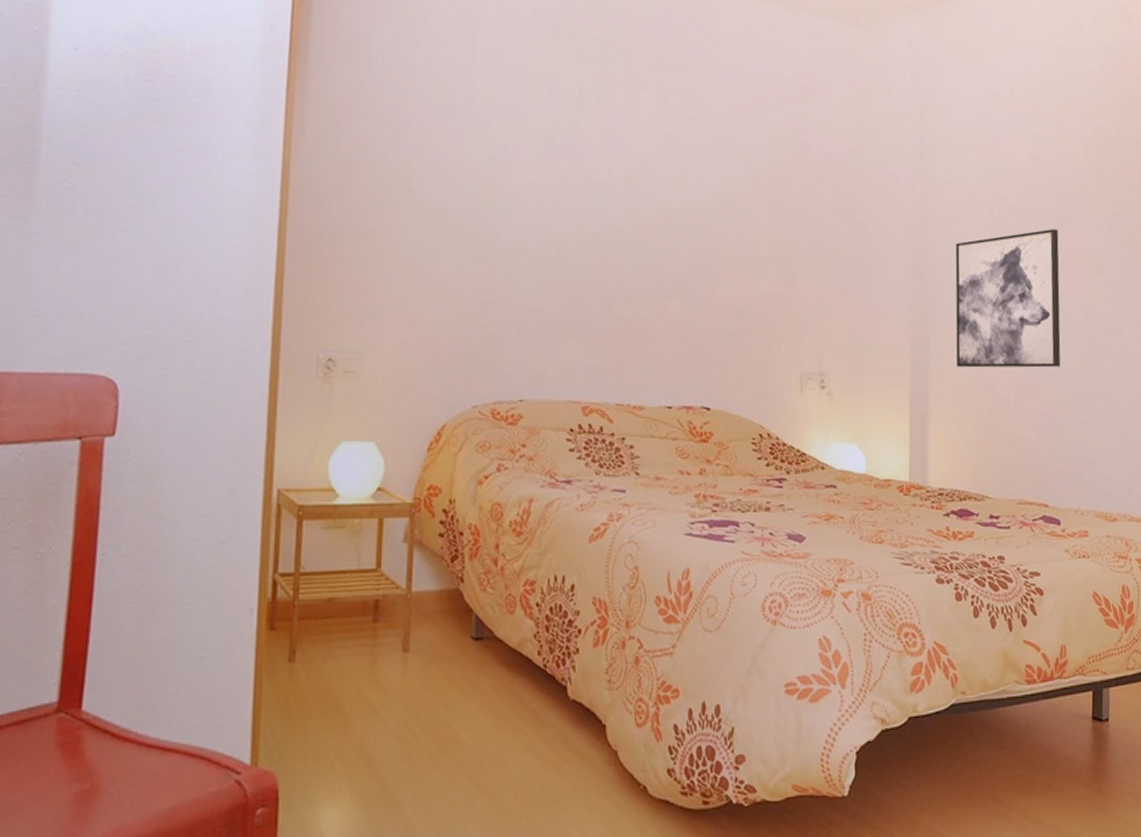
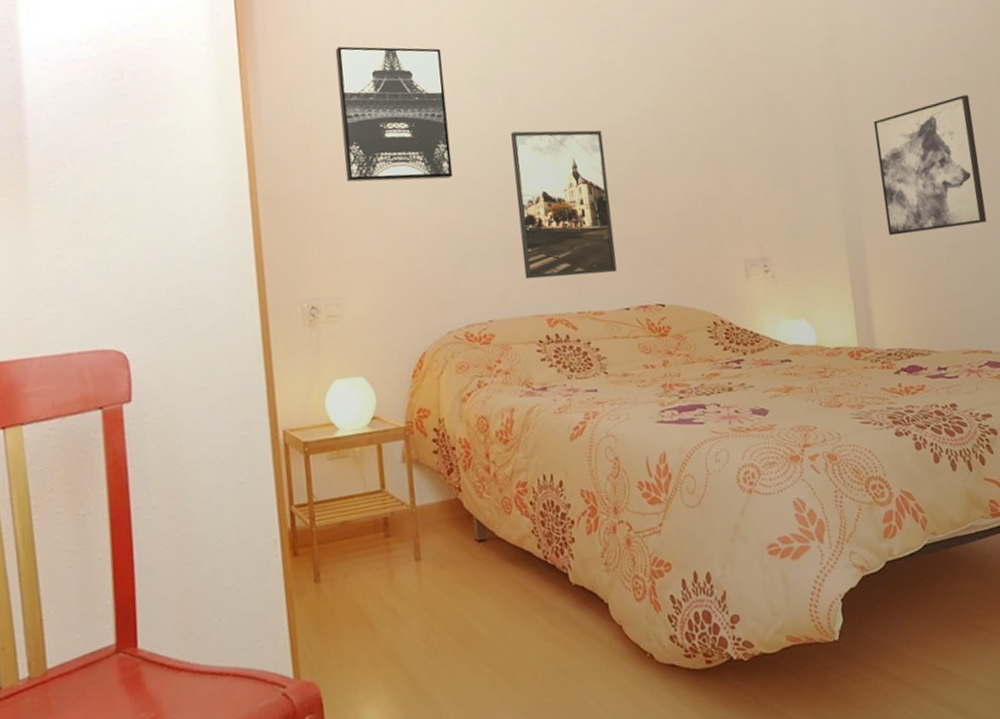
wall art: none [386,81,507,240] -> present [335,46,453,182]
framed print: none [565,200,668,366] -> present [511,130,617,280]

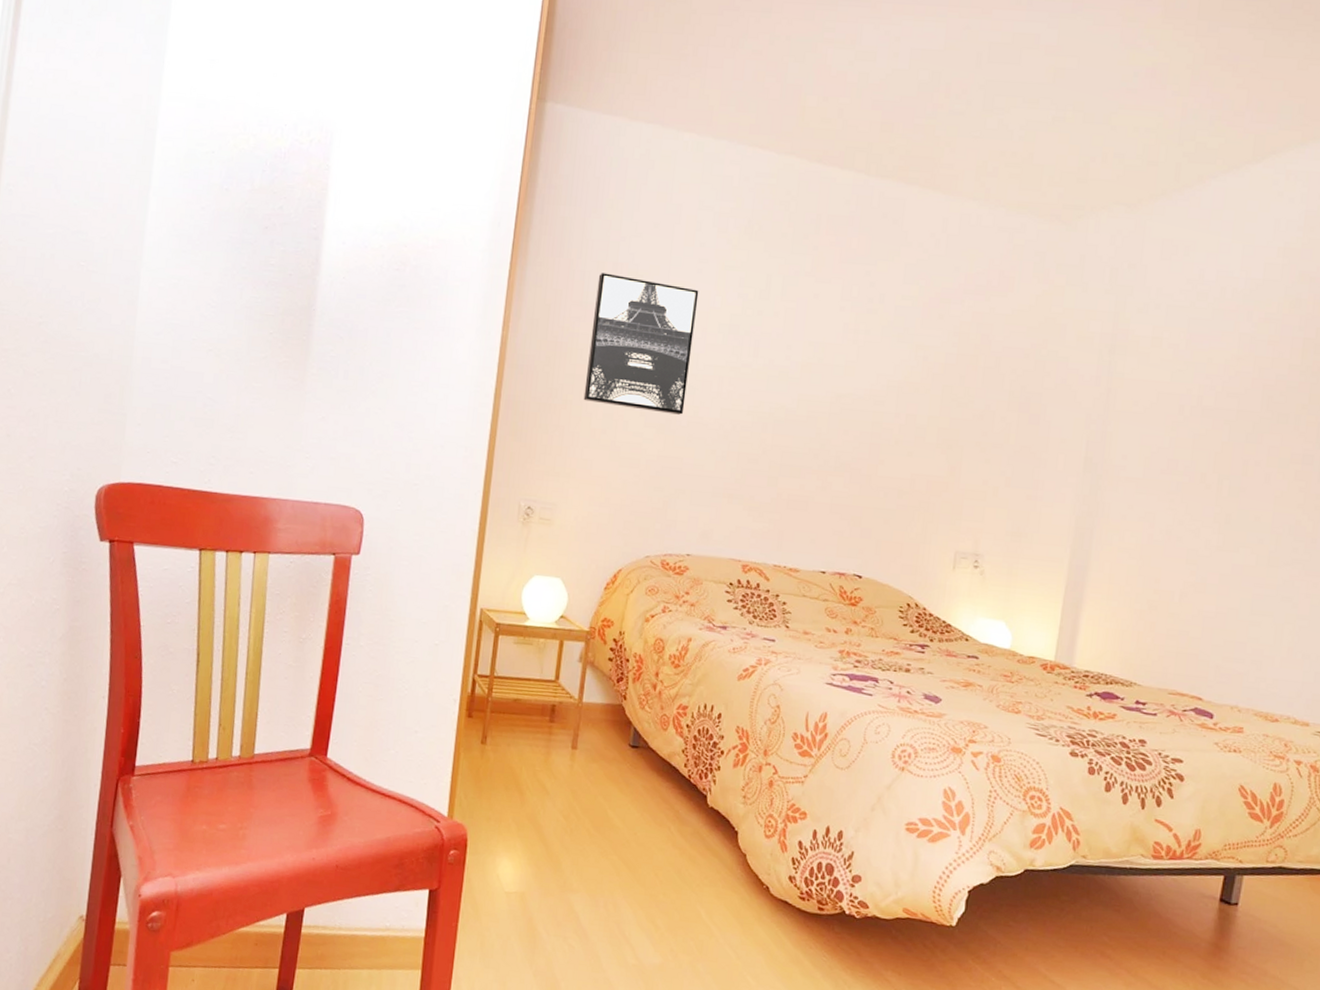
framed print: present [511,130,617,280] -> none [731,382,840,536]
wall art: present [873,95,987,236] -> none [1119,431,1256,568]

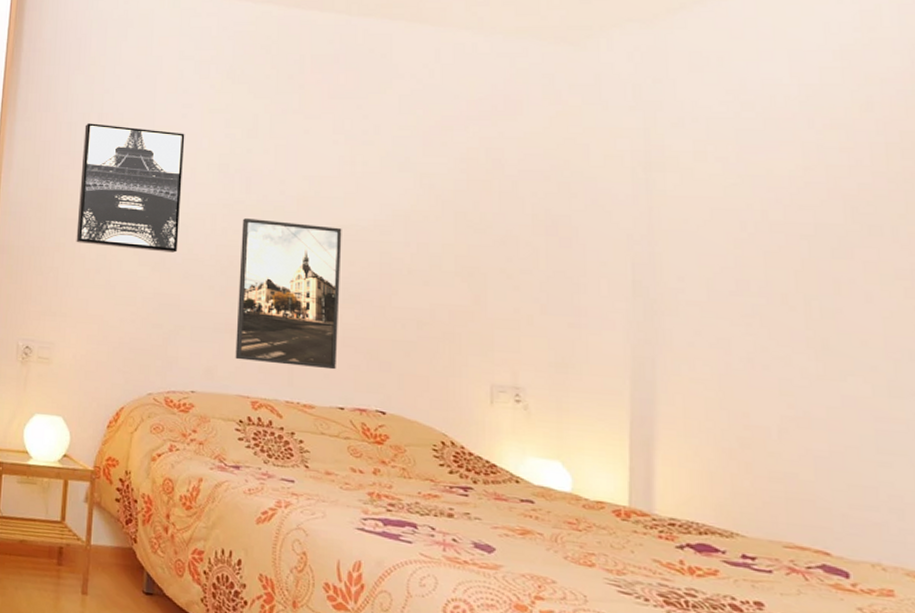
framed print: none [731,382,840,536] -> present [235,218,342,370]

